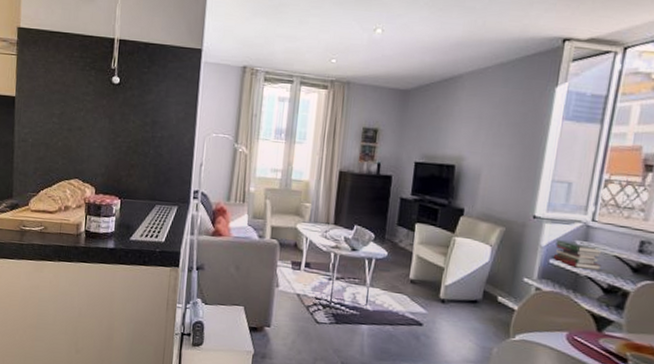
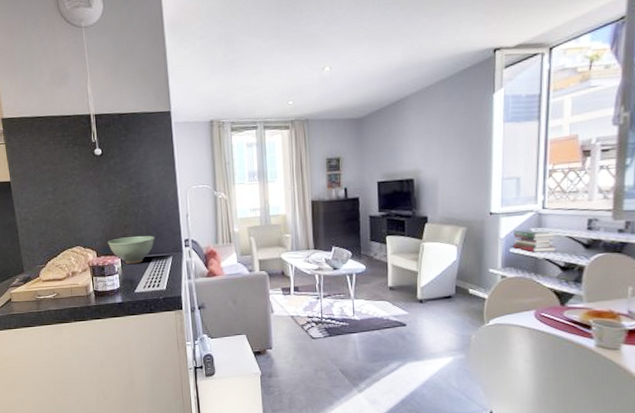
bowl: none [110,177,163,209] -> present [108,235,156,265]

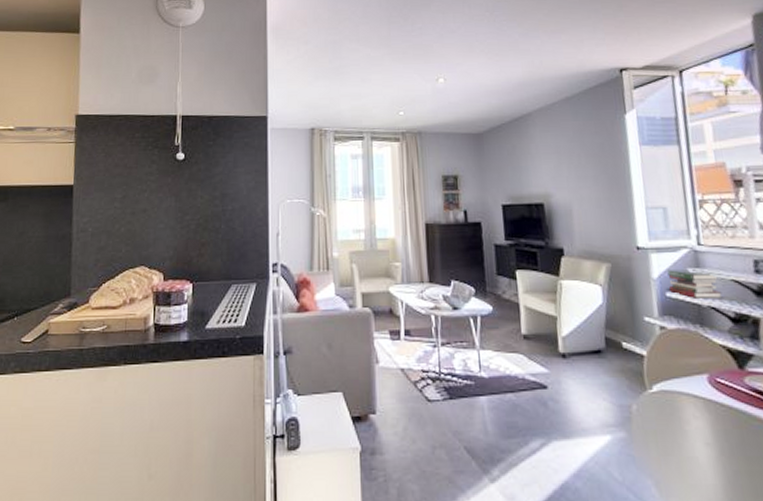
bowl: present [108,235,156,265] -> none [179,256,237,292]

